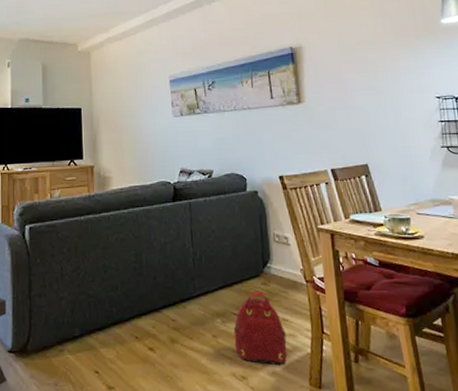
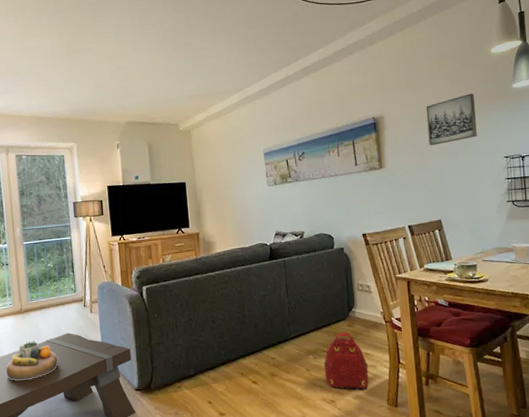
wall art: none [348,27,405,81] -> present [426,93,477,146]

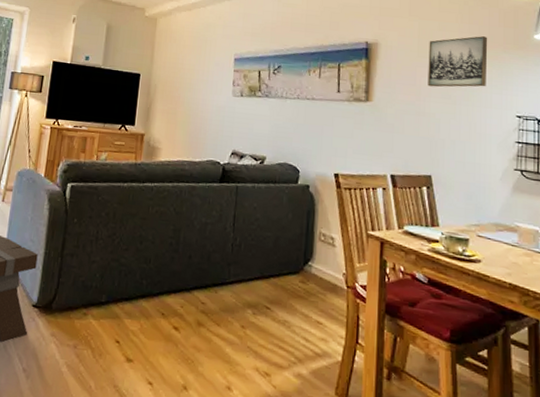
backpack: present [323,332,369,391] -> none [262,288,319,369]

